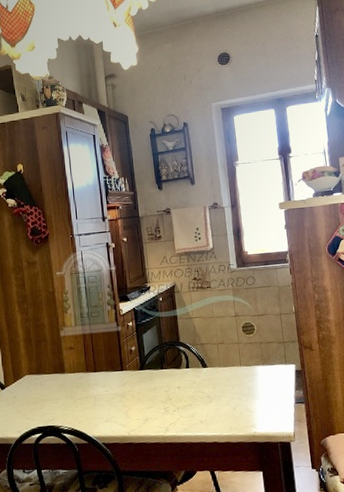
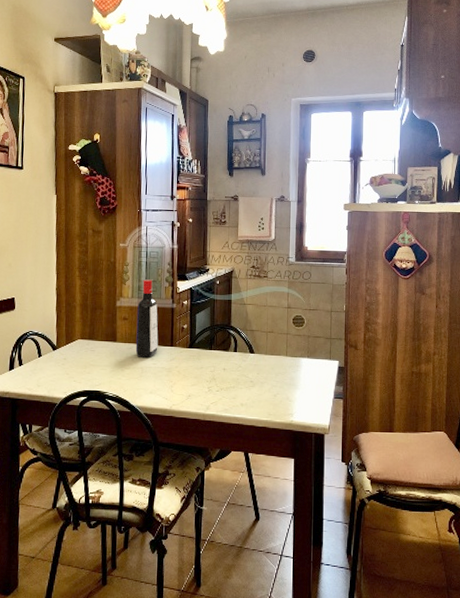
liquor bottle: none [82,305,109,386] -> present [135,279,159,358]

